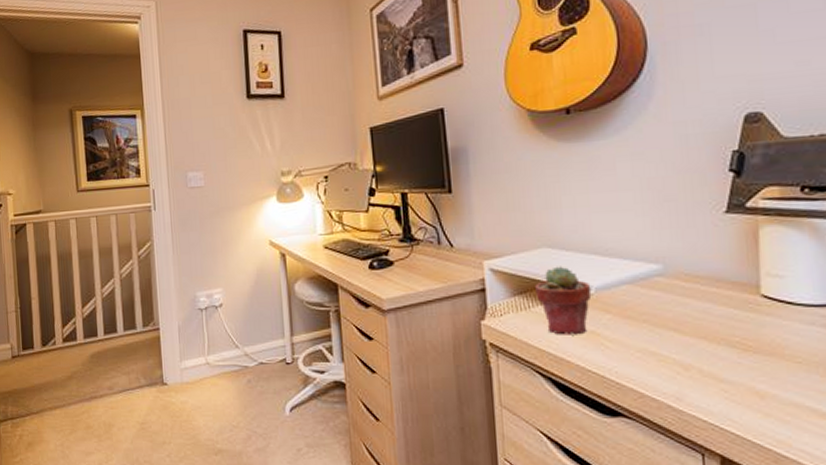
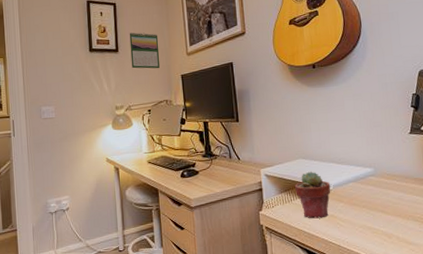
calendar: none [299,70,341,120] -> present [129,32,160,69]

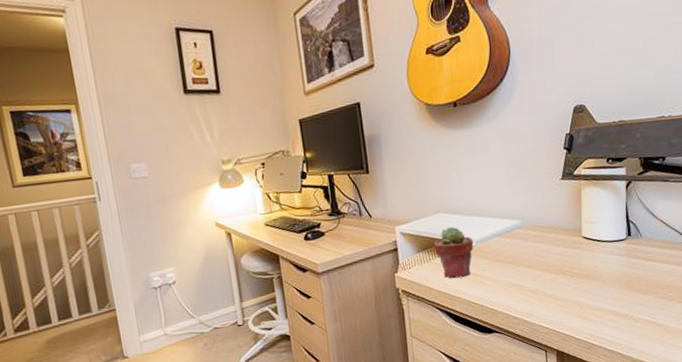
calendar: present [129,32,160,69] -> none [232,67,273,114]

